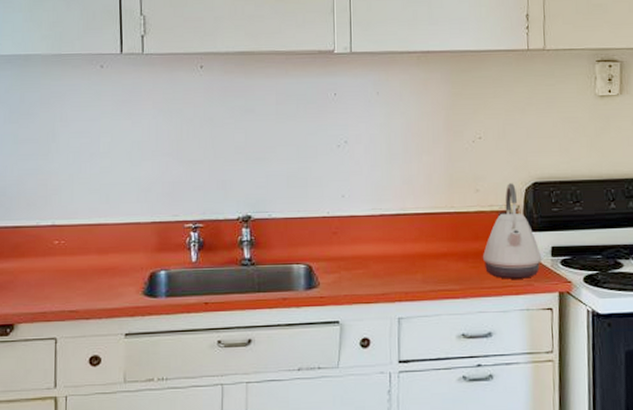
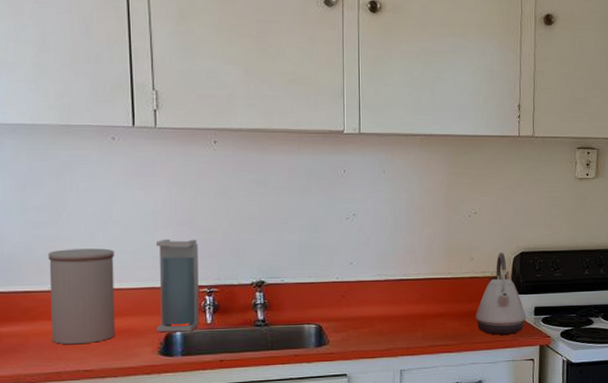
canister: none [37,181,101,283] -> present [48,248,115,345]
soap dispenser: none [141,170,185,271] -> present [155,239,200,333]

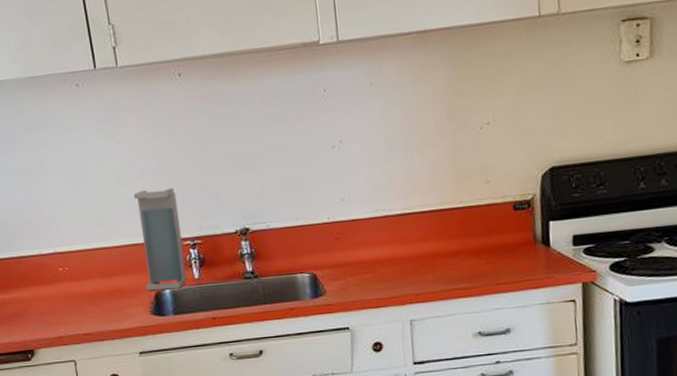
canister: present [48,248,115,345] -> none [34,205,107,309]
kettle: present [475,253,527,335] -> none [496,170,563,273]

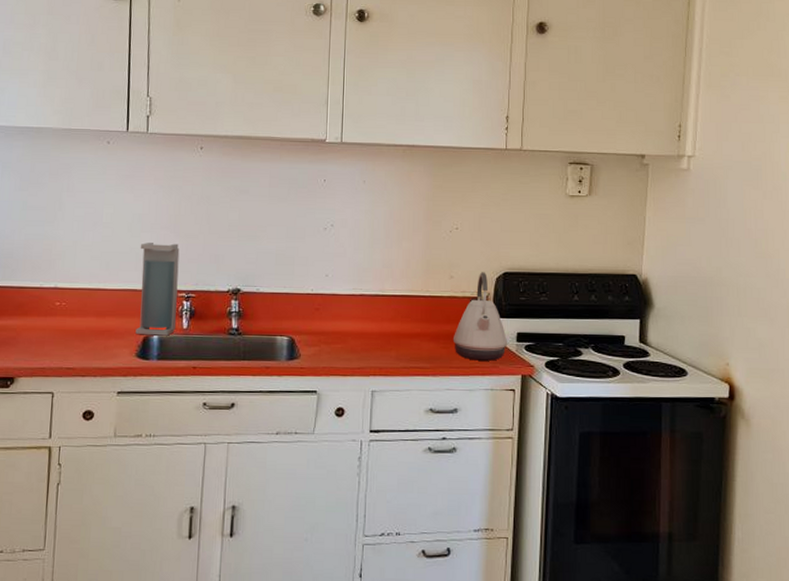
kettle: none [496,170,563,273] -> present [452,272,508,361]

